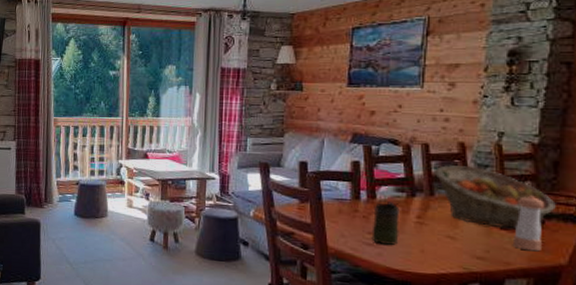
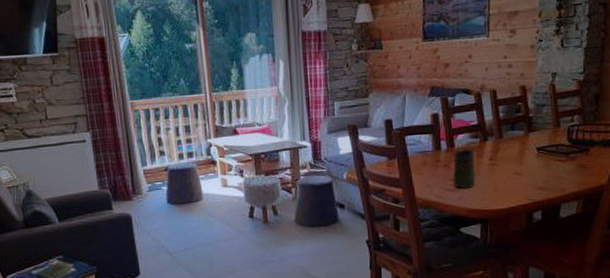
fruit basket: present [433,165,556,229] -> none [501,107,598,160]
pepper shaker: present [512,195,545,252] -> none [565,127,590,177]

